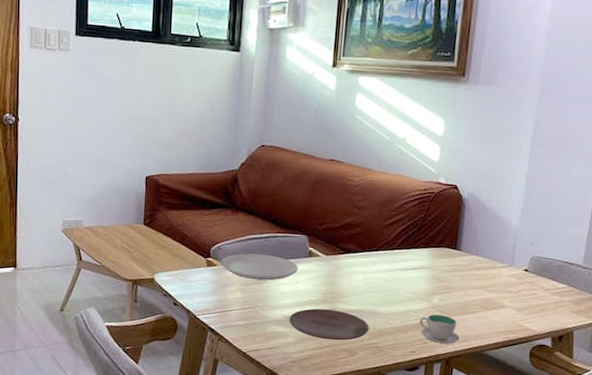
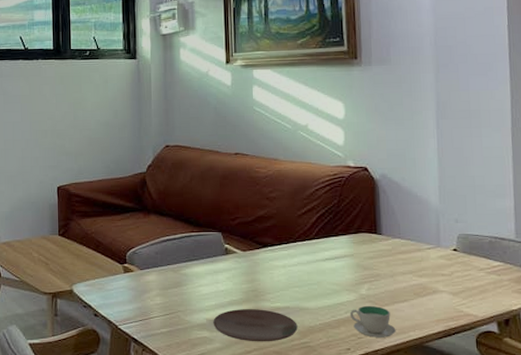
plate: present [220,253,298,280] -> none [137,256,216,283]

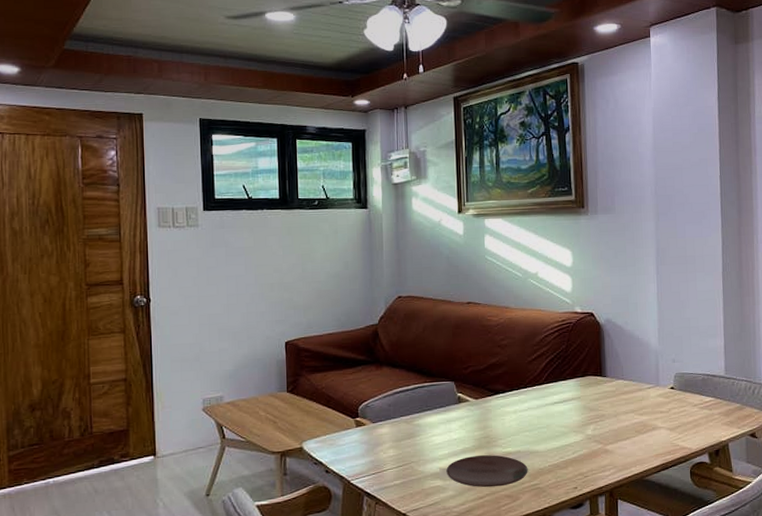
cup: present [349,305,396,337] -> none [576,444,619,475]

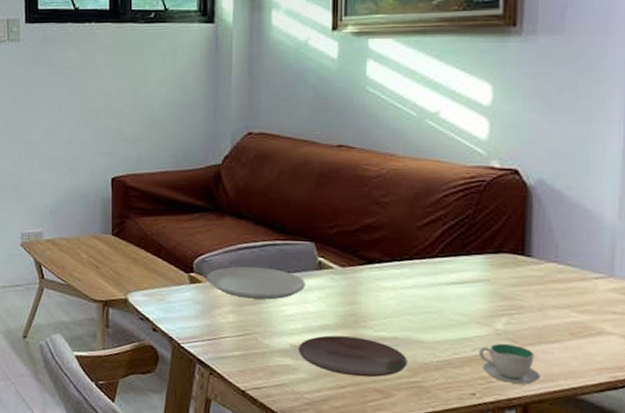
plate: none [369,406,449,434] -> present [206,266,305,300]
cup: none [576,444,619,475] -> present [478,343,540,384]

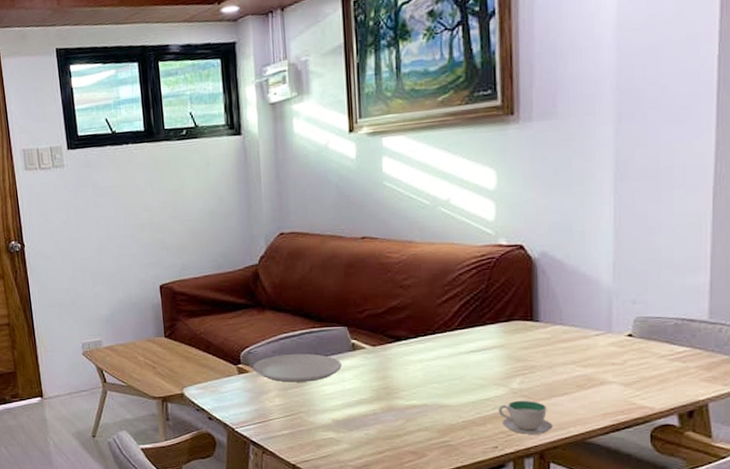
plate: present [298,335,407,378] -> none [339,407,437,442]

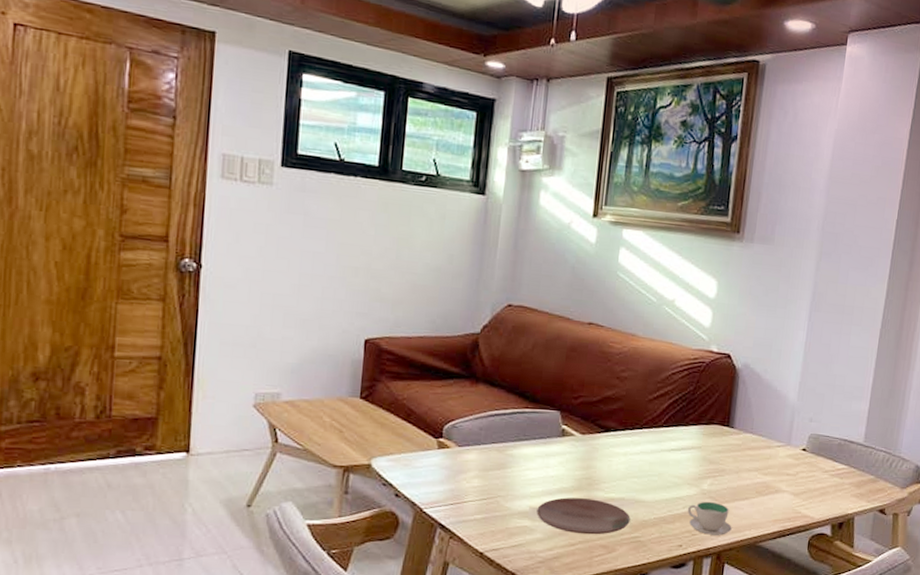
plate: present [252,353,342,383] -> none [454,432,549,465]
plate: none [339,407,437,442] -> present [536,497,630,535]

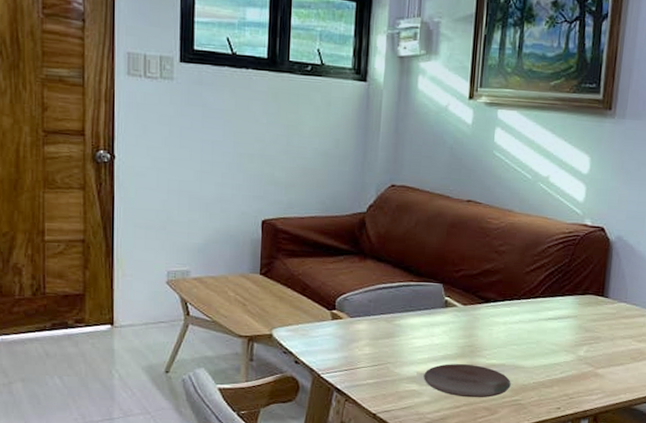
cup: present [687,501,732,535] -> none [564,367,608,399]

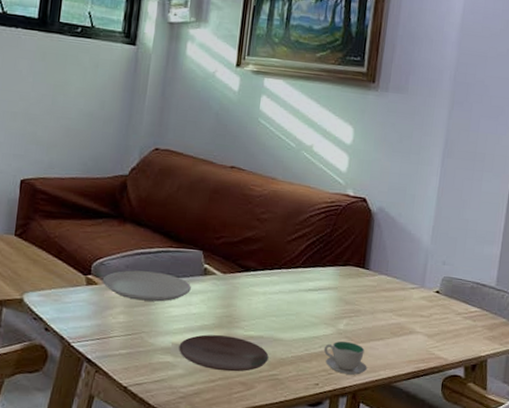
plate: none [346,304,433,334] -> present [102,270,191,302]
cup: none [564,367,608,399] -> present [323,341,367,375]

